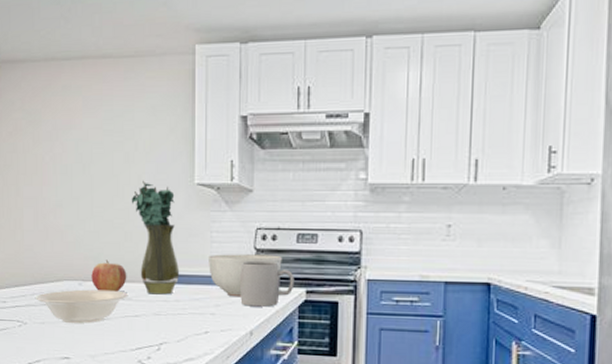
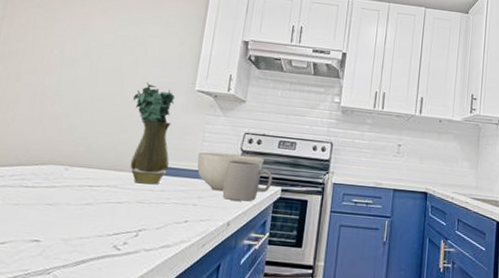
bowl: present [36,289,129,324] -> none [14,174,115,207]
fruit: present [91,260,127,292] -> none [79,148,117,179]

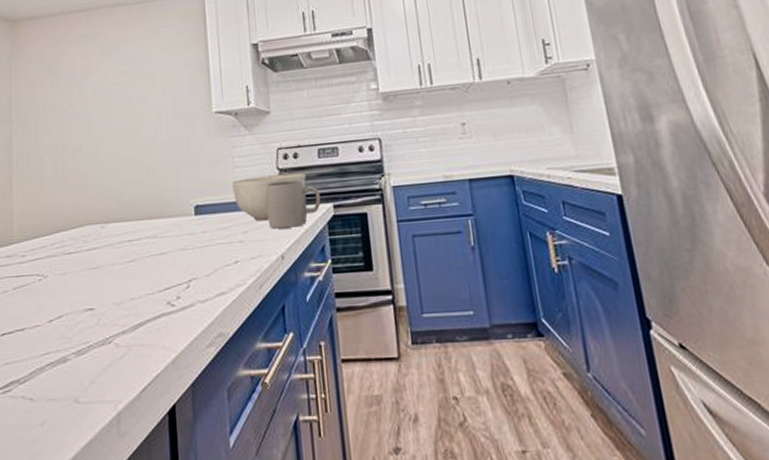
vase: present [129,82,175,185] -> none [151,114,205,229]

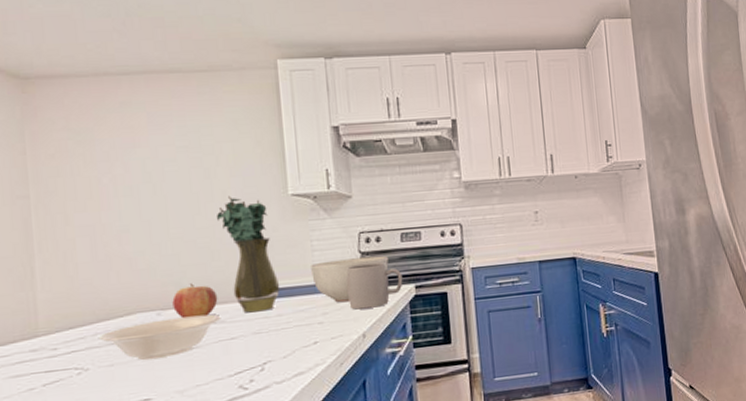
bowl: none [56,229,153,271] -> present [99,314,221,360]
fruit: none [114,198,151,232] -> present [172,283,218,319]
vase: none [151,114,205,229] -> present [216,195,280,313]

